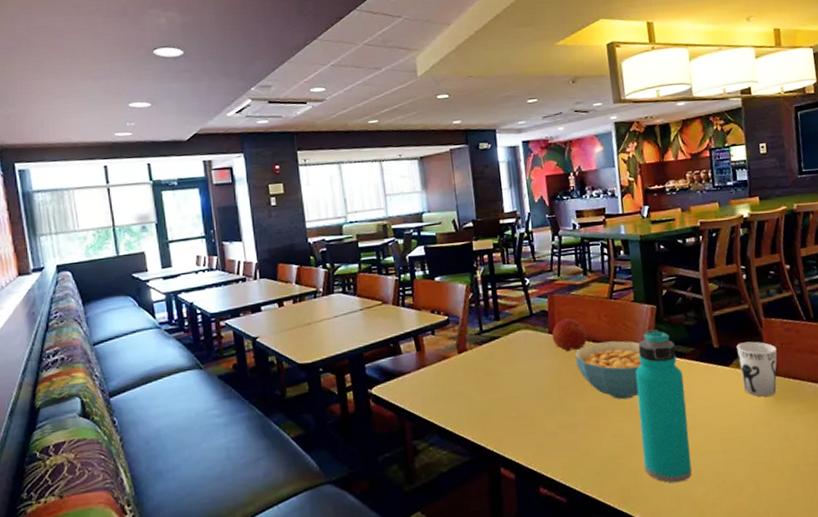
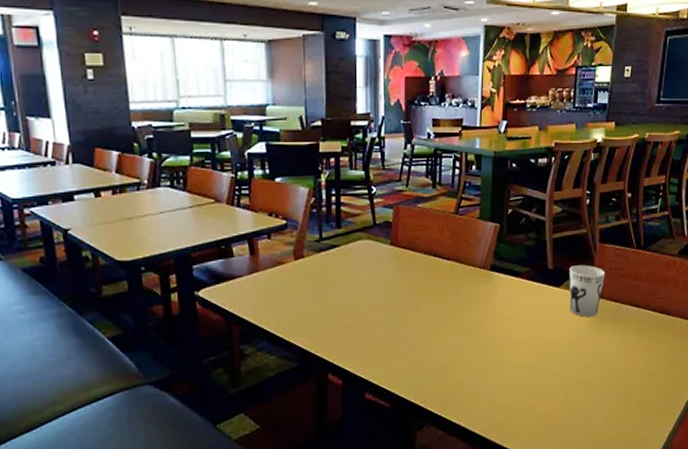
fruit: present [552,318,588,352] -> none [393,231,428,265]
cereal bowl: present [575,340,643,400] -> none [414,256,479,314]
water bottle: present [635,329,692,483] -> none [468,247,515,392]

